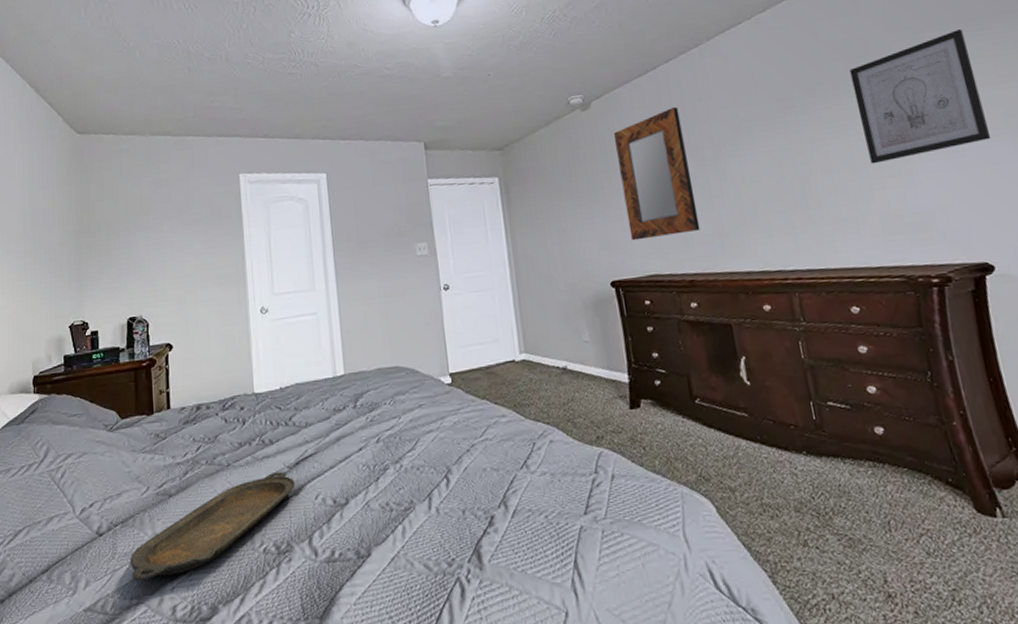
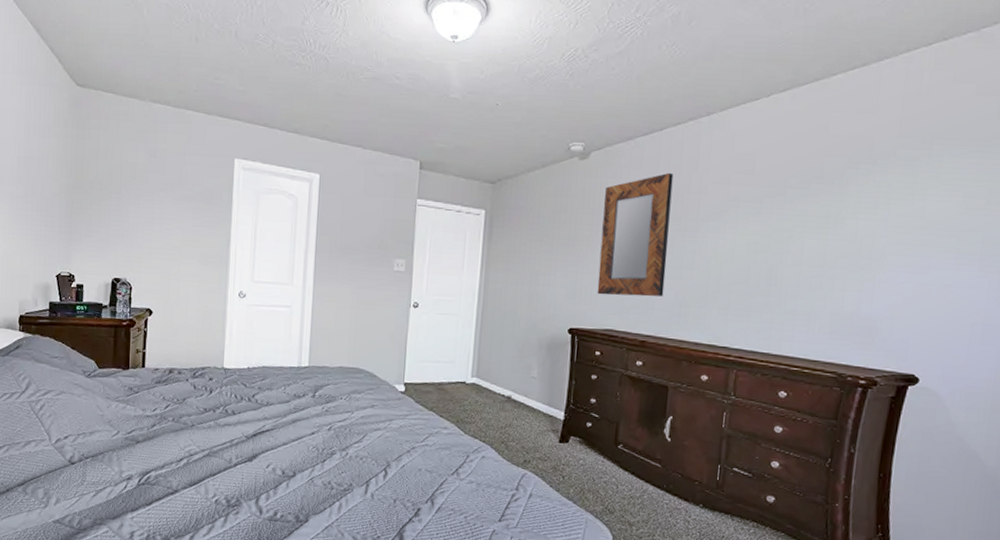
serving tray: present [129,472,296,581] -> none [96,439,251,507]
wall art: present [849,29,991,164] -> none [839,148,970,265]

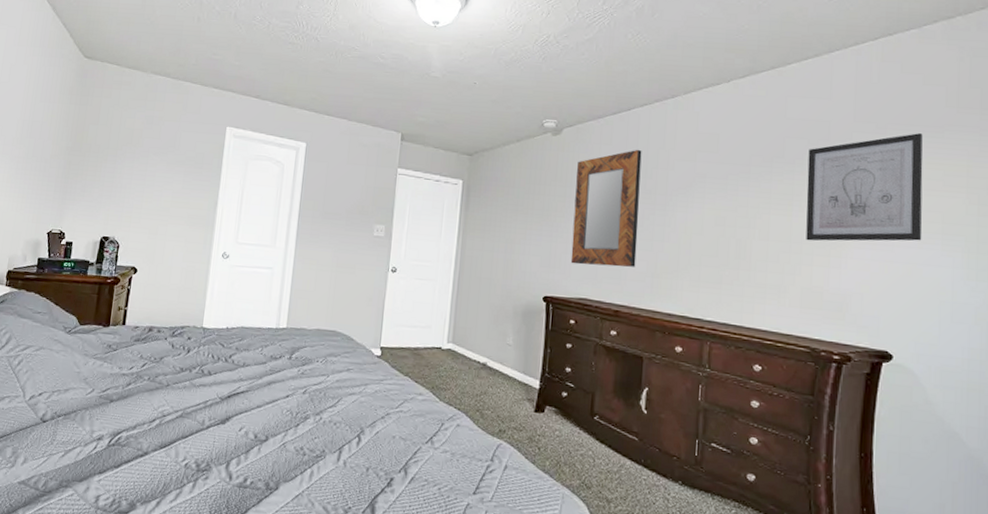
wall art: none [839,148,970,265] -> present [806,133,923,241]

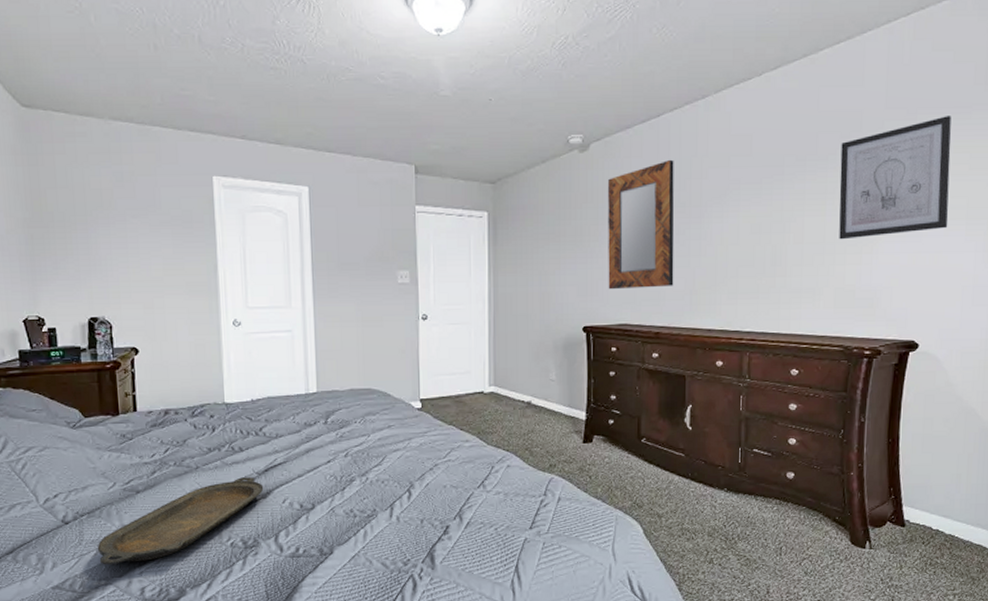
serving tray: none [65,400,224,470] -> present [97,477,264,565]

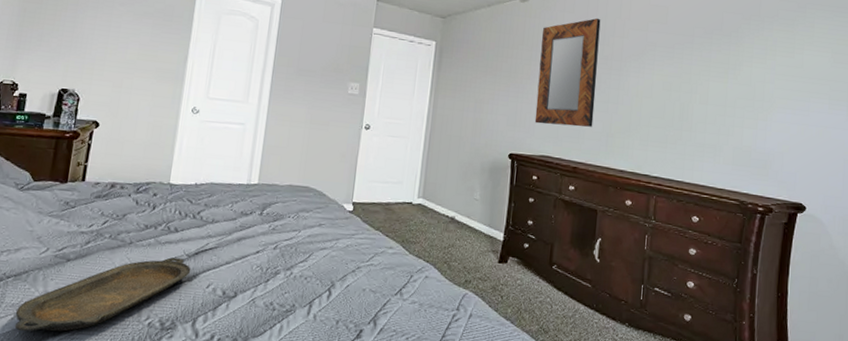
wall art: present [839,116,951,240] -> none [738,13,835,107]

